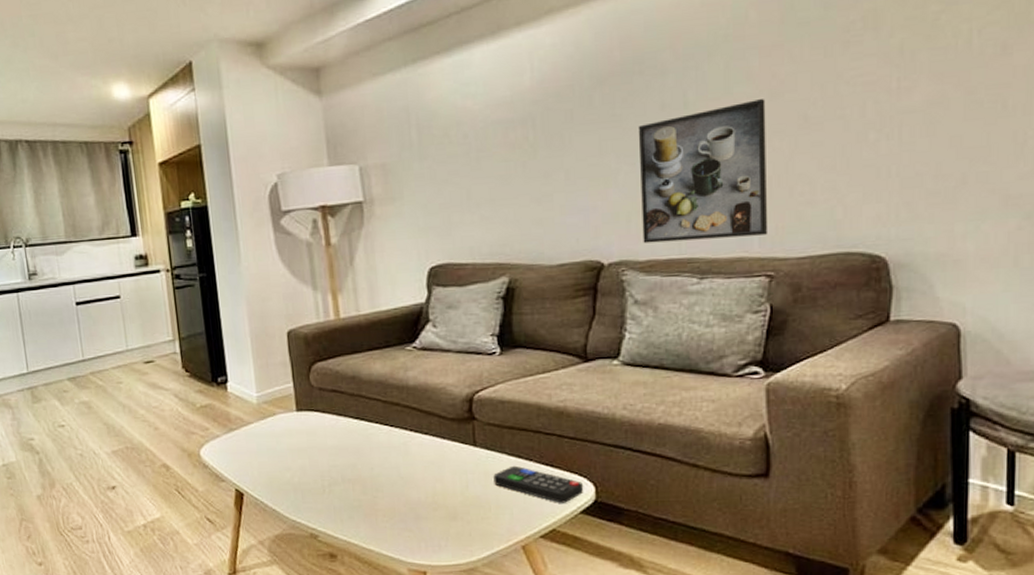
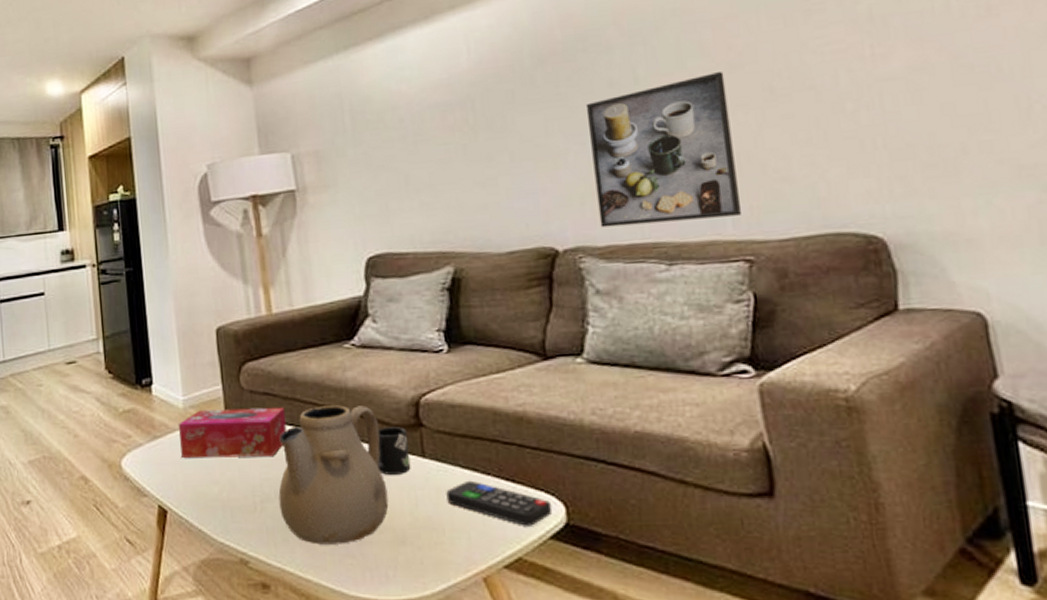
tissue box: none [252,402,353,448] -> present [178,406,287,459]
teapot: none [345,401,443,521] -> present [278,405,389,545]
mug: none [434,420,464,461] -> present [377,427,411,475]

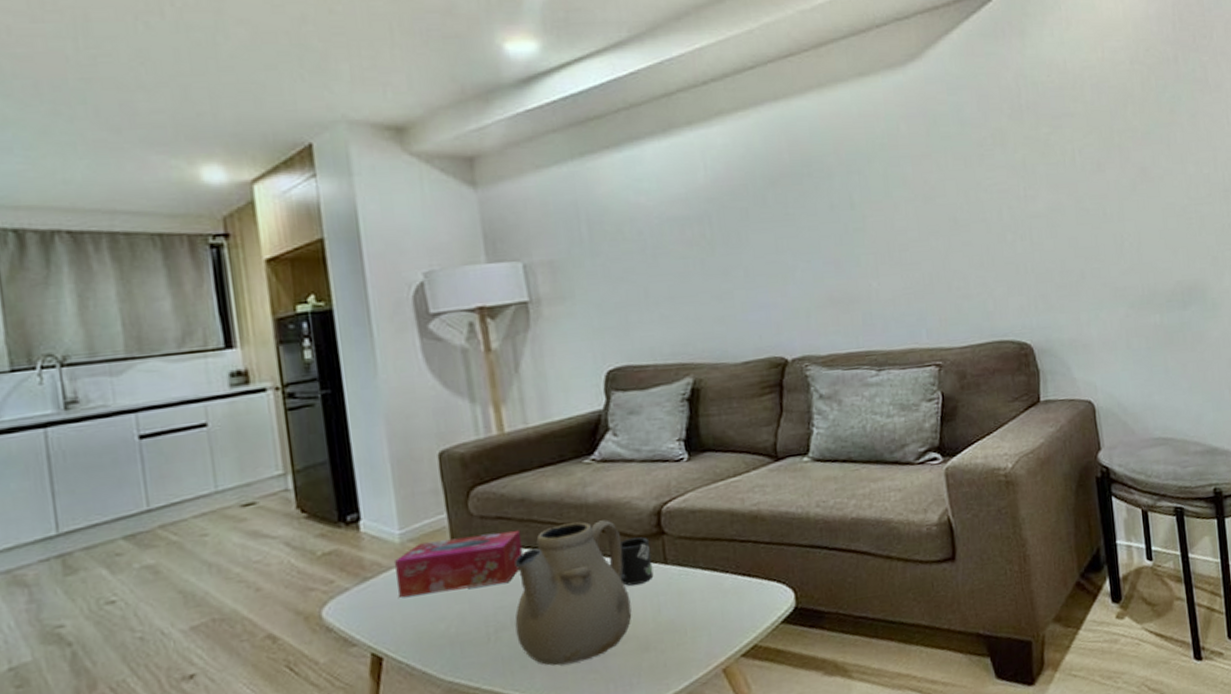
remote control: present [446,480,553,526] -> none [688,580,784,616]
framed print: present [585,72,743,228] -> none [810,202,934,338]

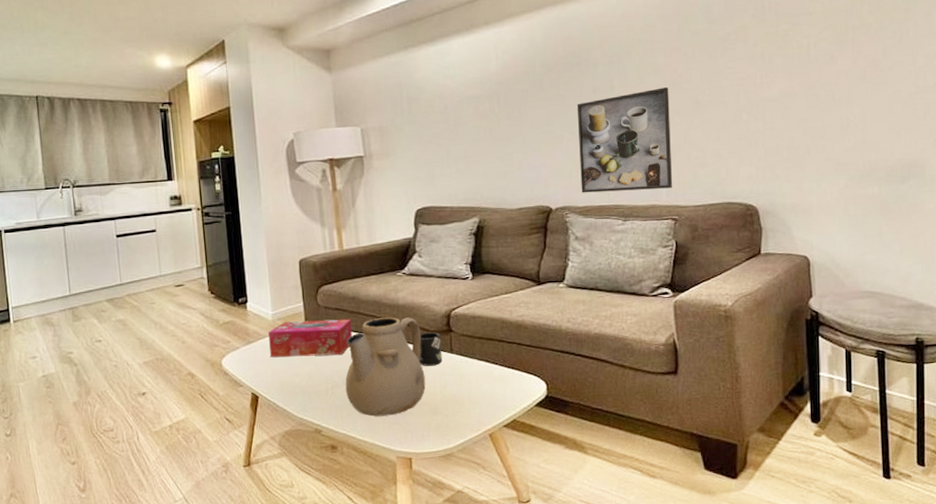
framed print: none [810,202,934,338] -> present [576,87,673,193]

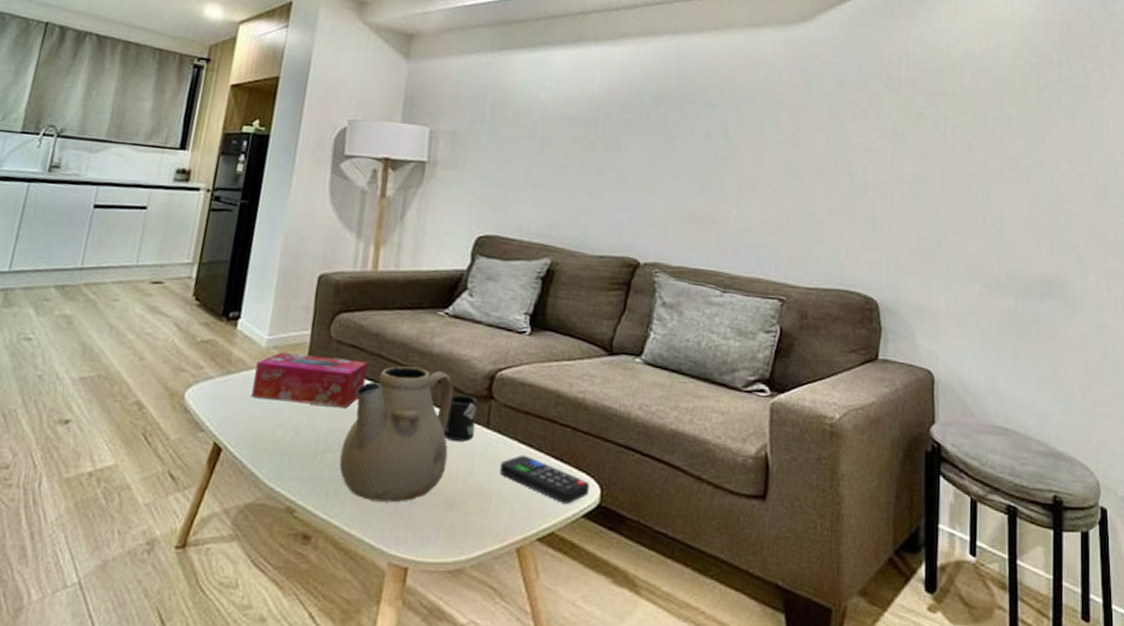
remote control: none [466,368,538,398] -> present [500,454,590,504]
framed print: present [576,87,673,193] -> none [677,144,790,262]

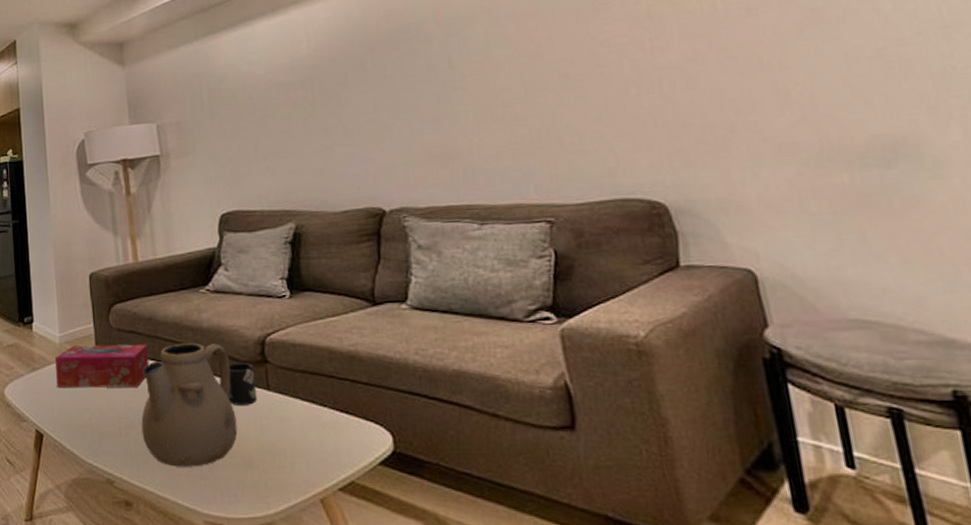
remote control: present [500,454,590,504] -> none [288,411,382,453]

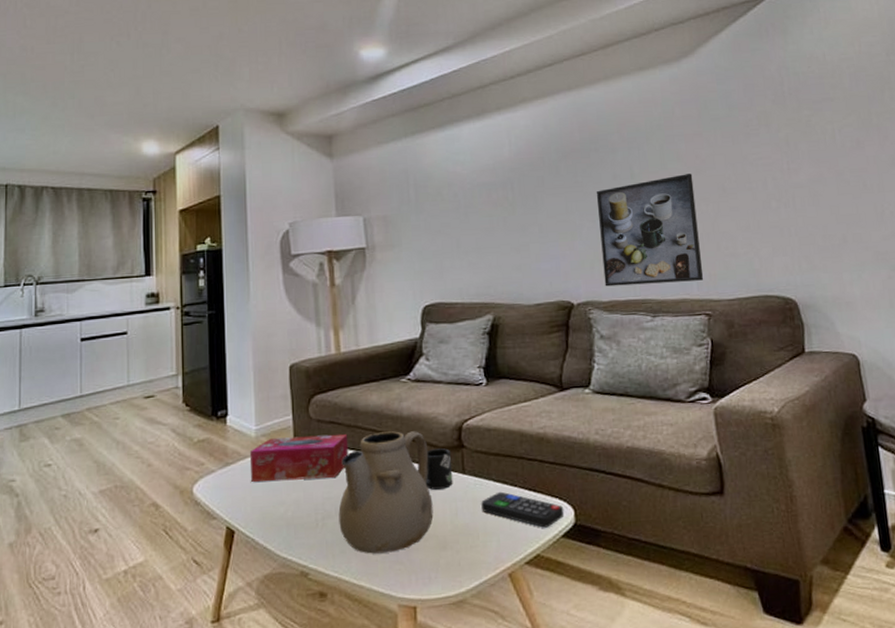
remote control: none [288,411,382,453] -> present [481,491,565,528]
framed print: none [408,60,543,191] -> present [596,174,704,287]

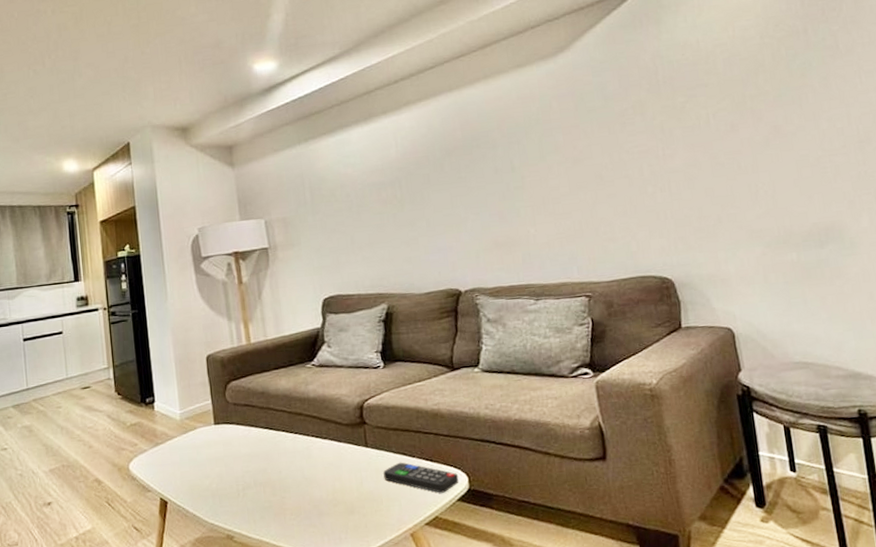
tissue box: present [249,433,349,482] -> none [176,414,263,459]
teapot: present [338,431,433,554] -> none [257,410,341,519]
mug: present [425,448,453,490] -> none [332,425,357,462]
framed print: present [596,174,704,287] -> none [479,164,584,274]

